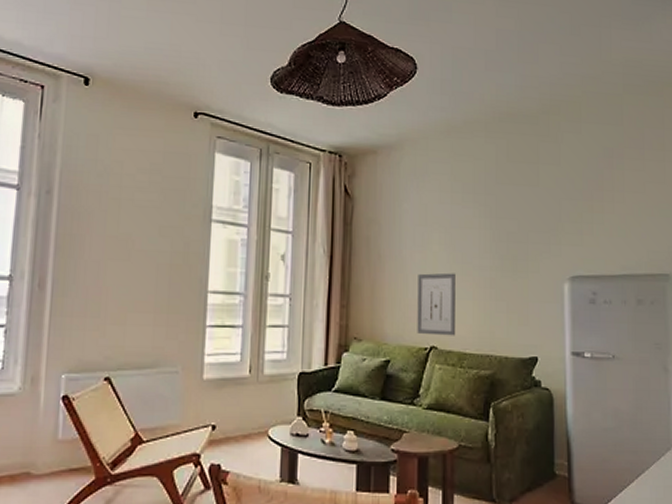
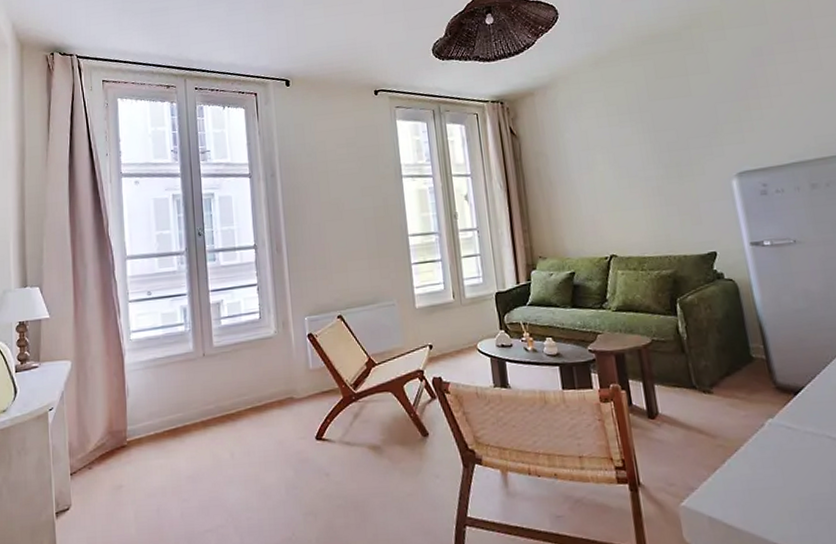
wall art: present [417,272,455,336] -> none [588,187,632,246]

